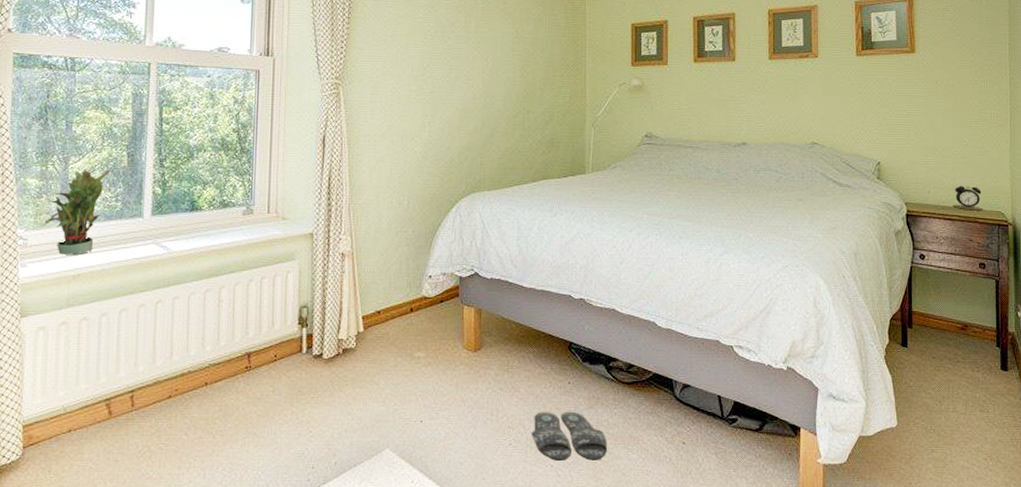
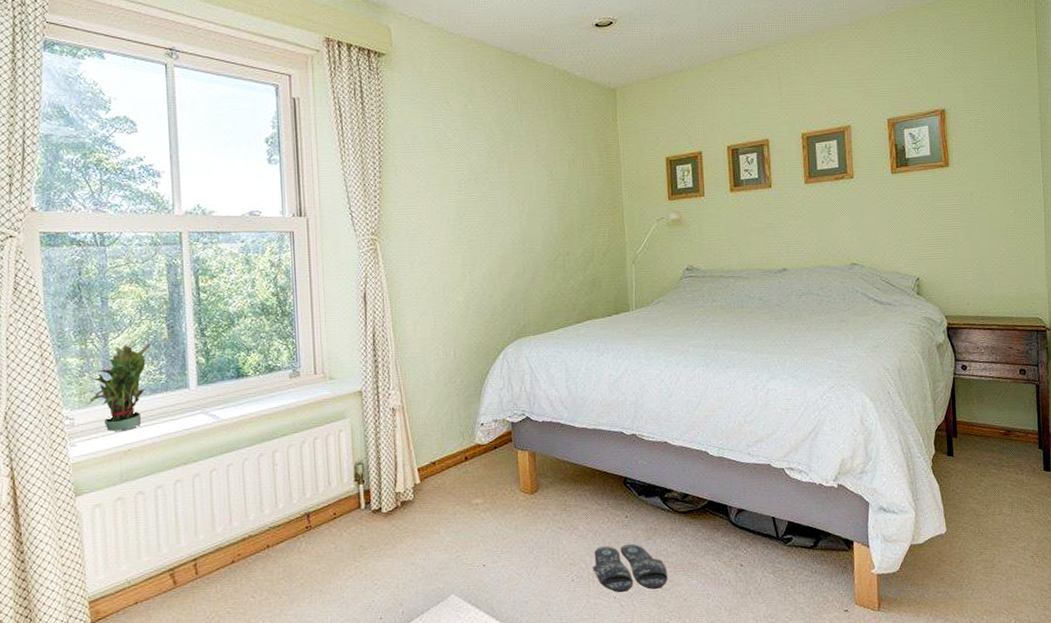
alarm clock: present [953,184,983,211] -> none [992,293,1021,319]

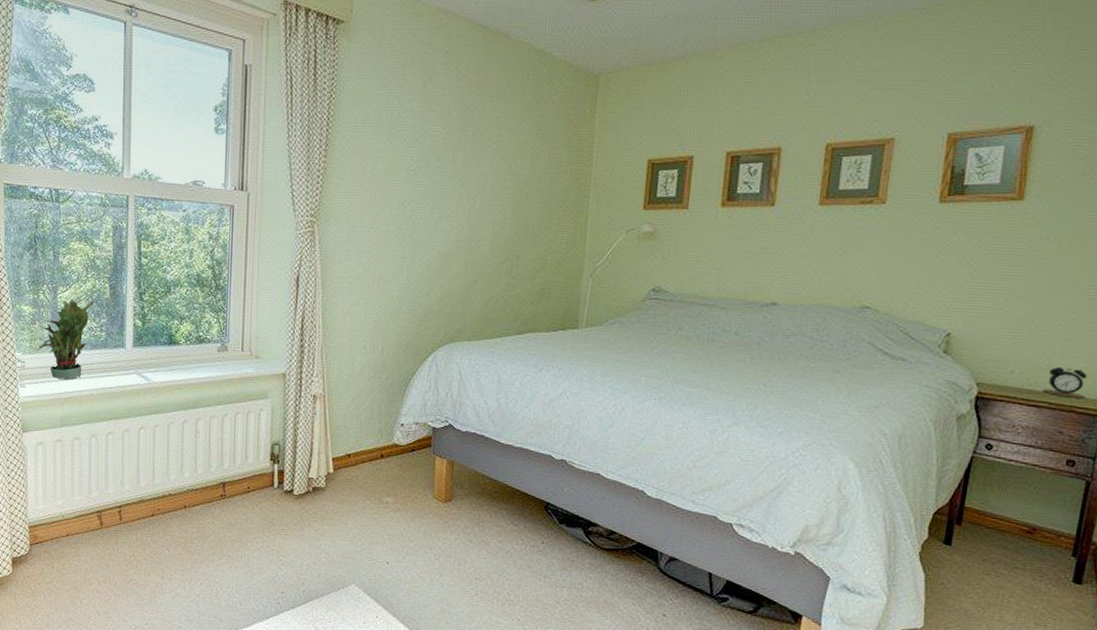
slippers: present [592,543,667,592] -> none [499,567,579,621]
alarm clock: none [992,293,1021,319] -> present [1043,364,1088,399]

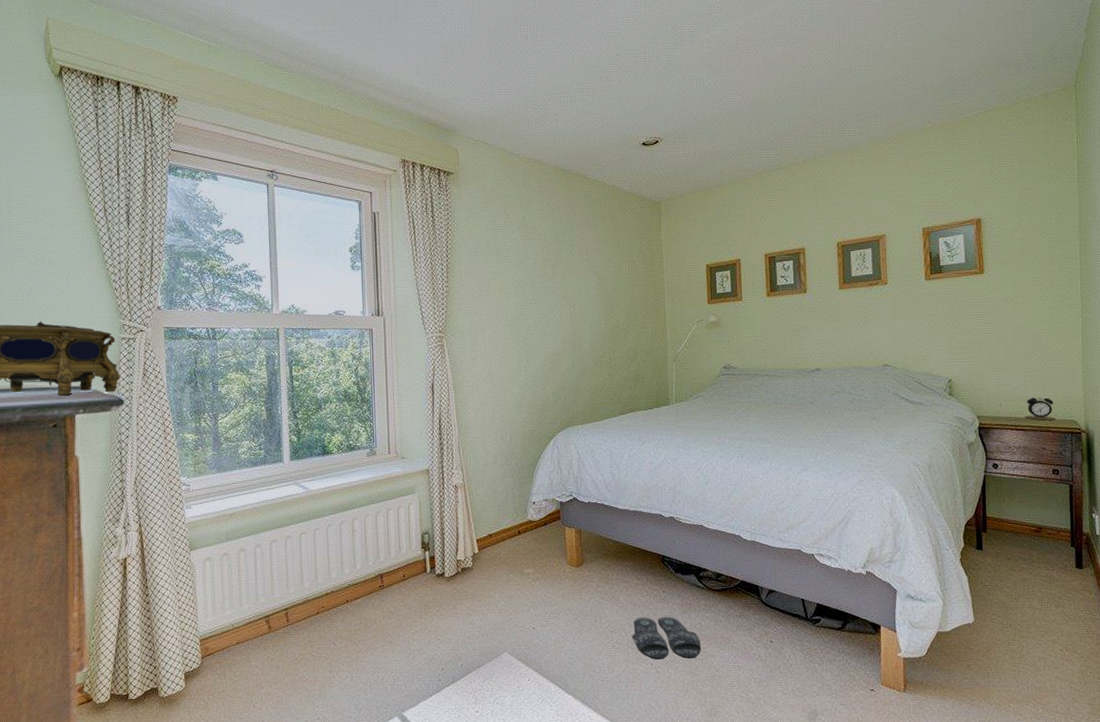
potted plant: present [37,300,94,380] -> none [201,422,252,498]
slippers: none [499,567,579,621] -> present [632,616,701,659]

